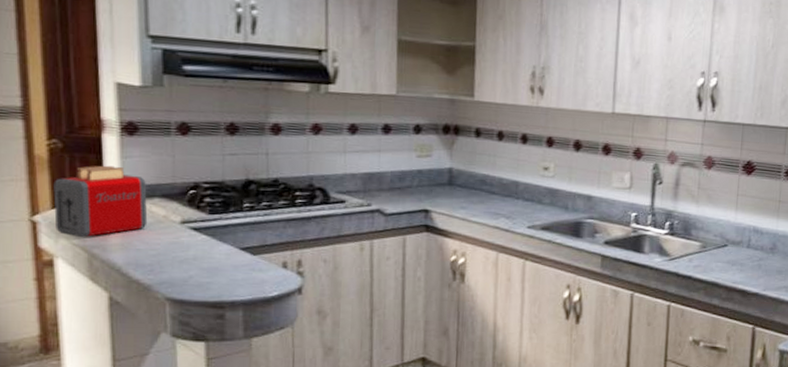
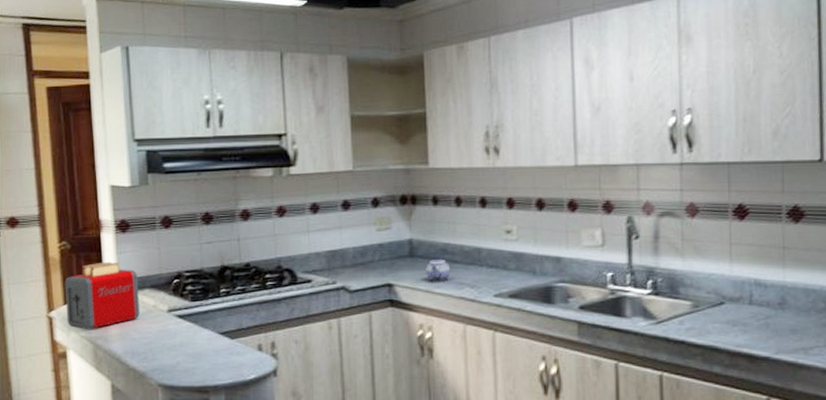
teapot: none [463,186,488,211] -> present [426,256,451,282]

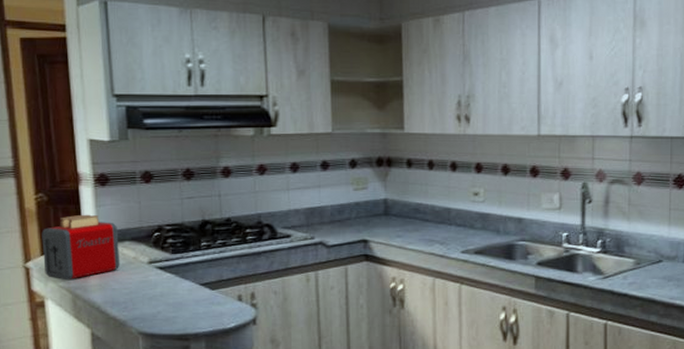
teapot: present [426,256,451,282] -> none [399,214,422,239]

